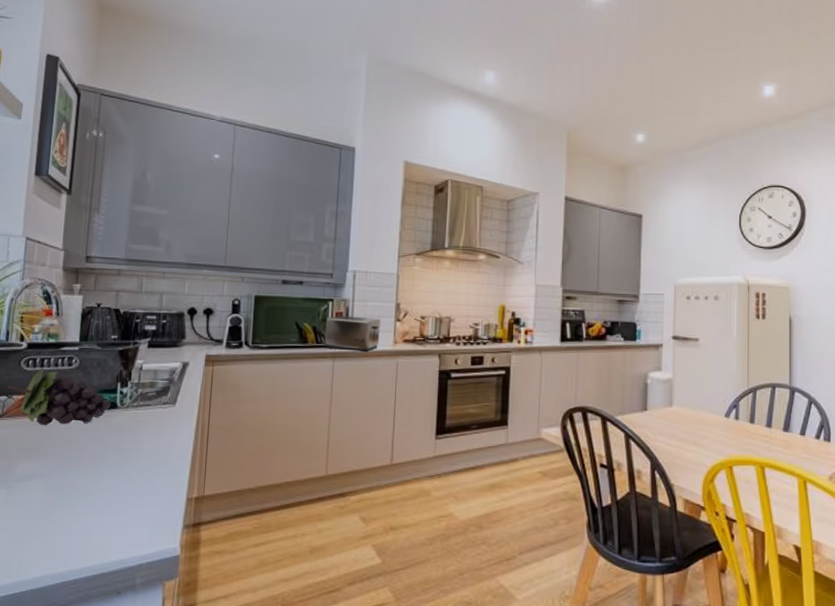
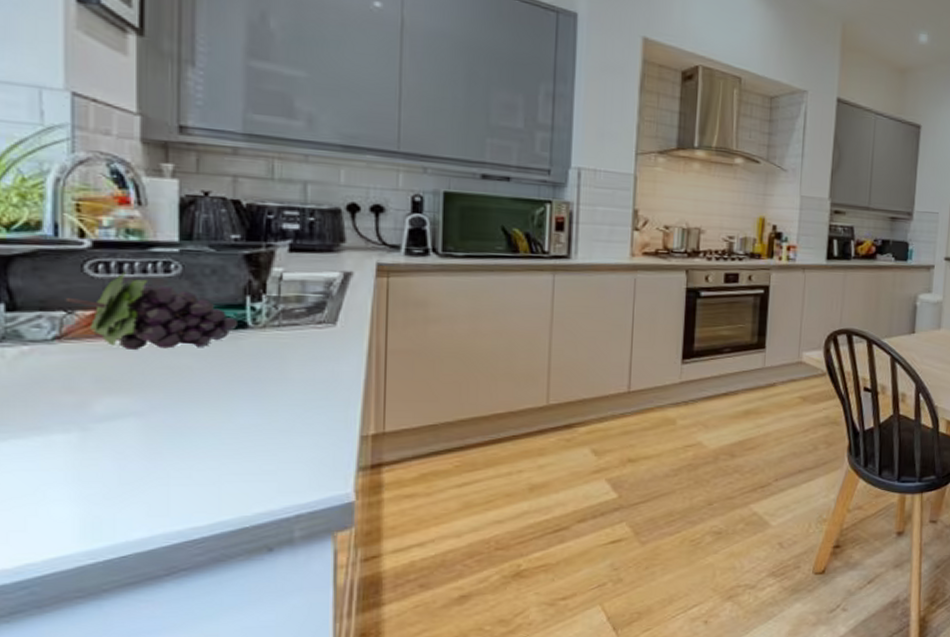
toaster: present [324,315,380,353] -> none [541,220,614,266]

